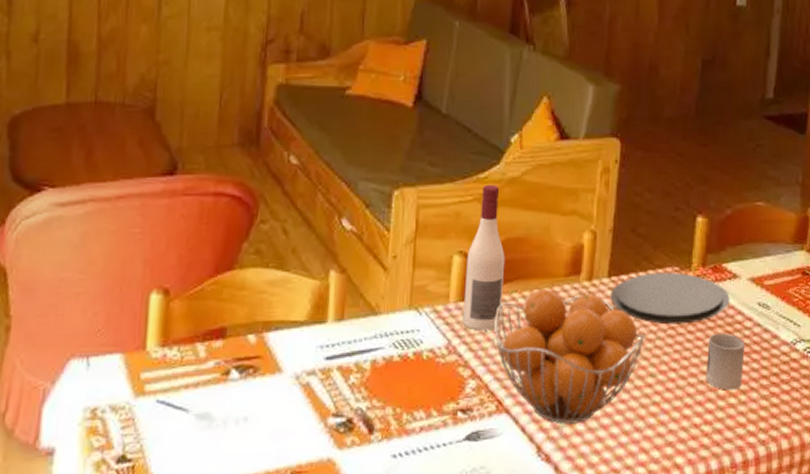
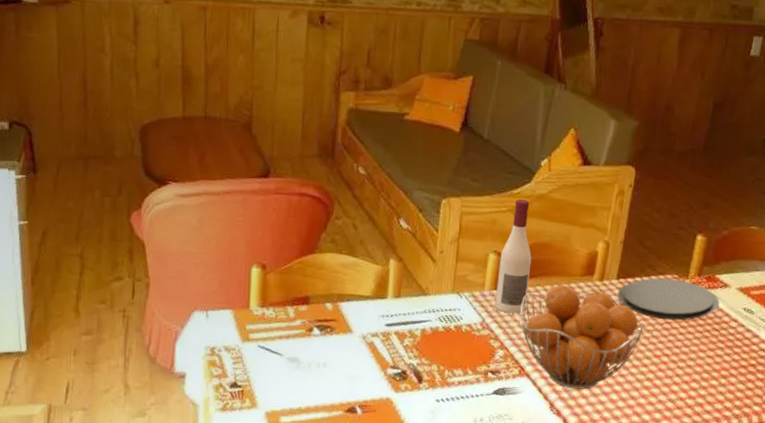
cup: present [706,333,745,391] -> none [693,330,729,375]

